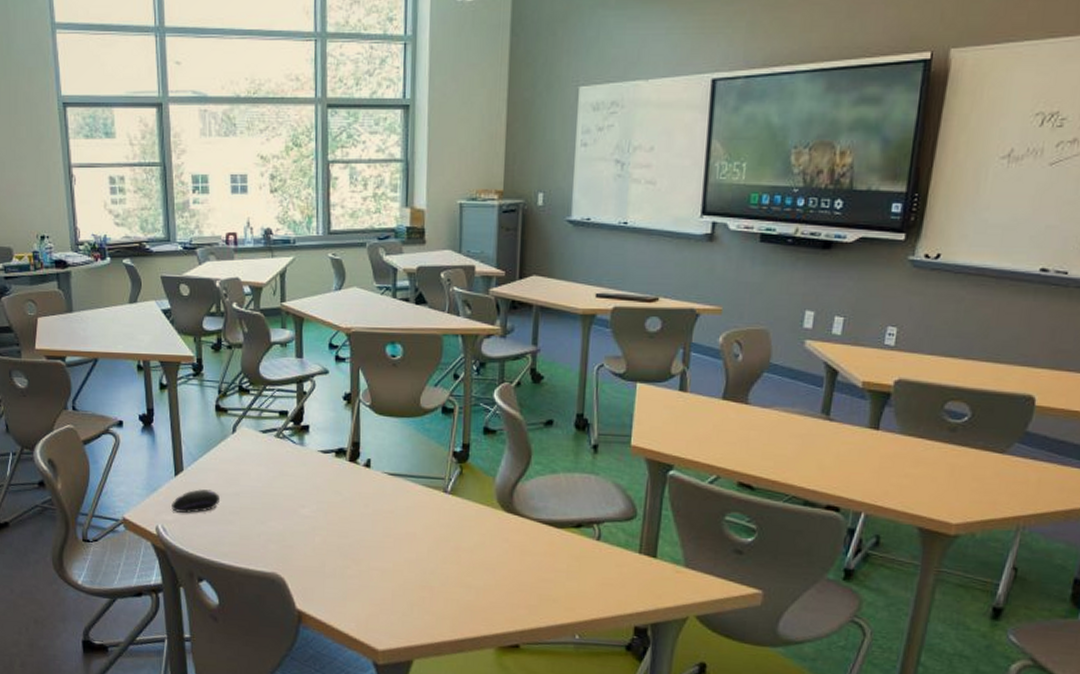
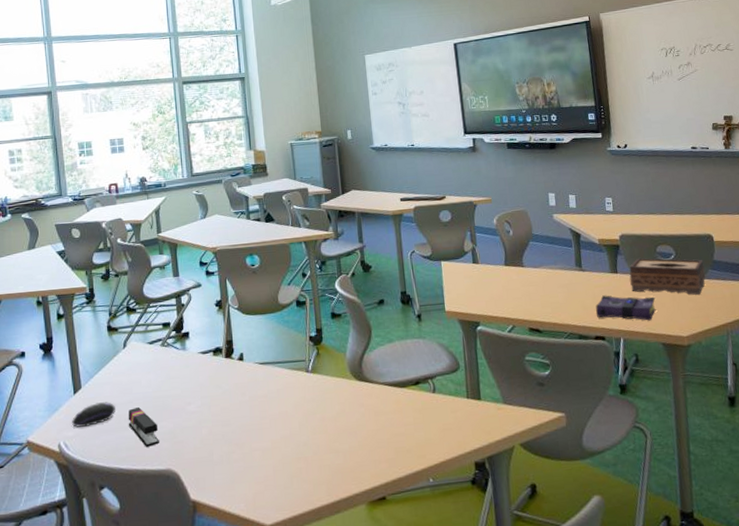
stapler: none [233,501,266,546] -> present [128,407,159,447]
book: none [834,455,925,497] -> present [595,295,656,321]
tissue box: none [893,413,1011,475] -> present [629,257,705,296]

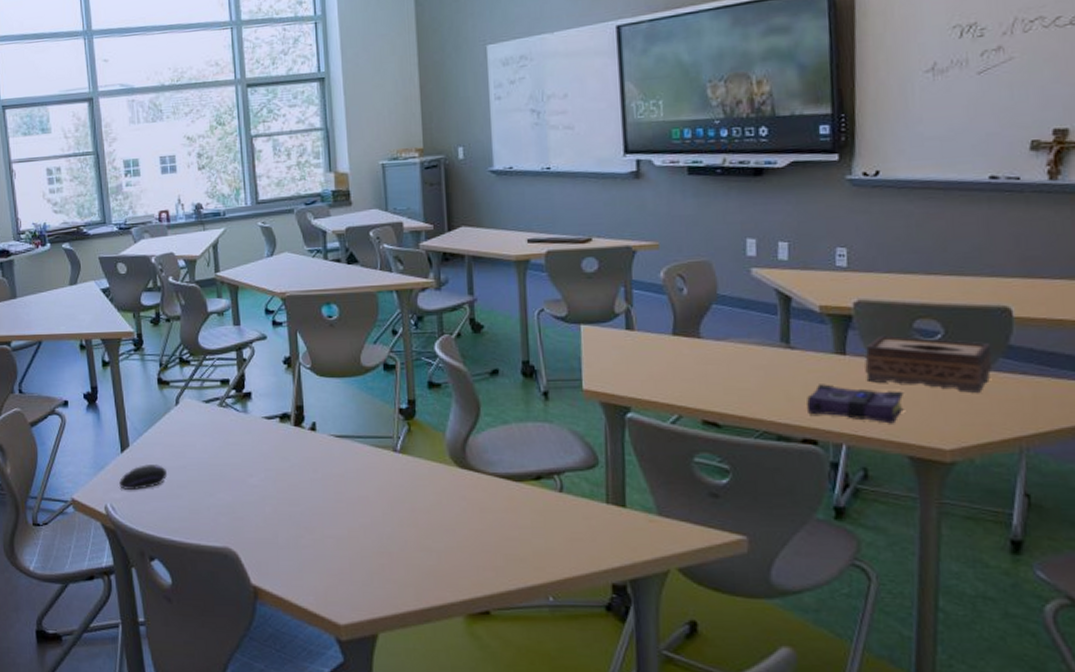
stapler: present [128,407,159,447] -> none [180,474,216,520]

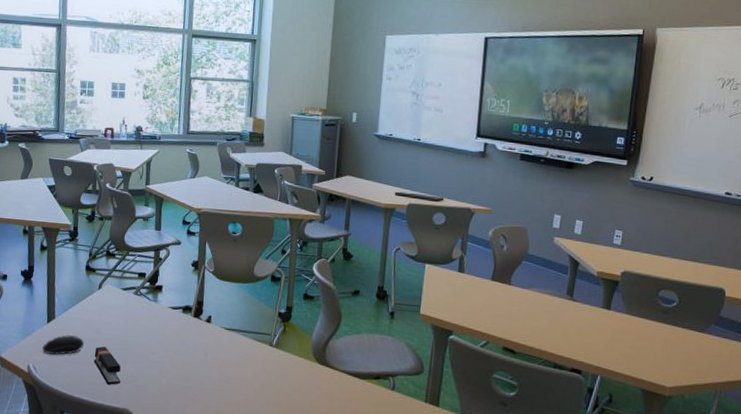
stapler: none [180,474,216,520] -> present [93,346,121,385]
book: present [805,384,904,424] -> none [577,329,645,364]
tissue box: present [864,335,992,394] -> none [621,298,708,349]

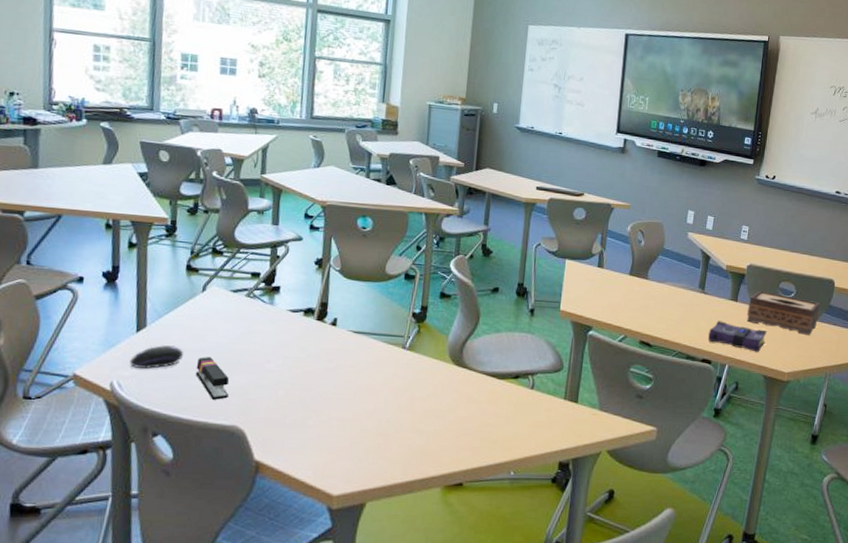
book: none [577,329,645,364] -> present [707,321,768,352]
tissue box: none [621,298,708,349] -> present [747,290,820,336]

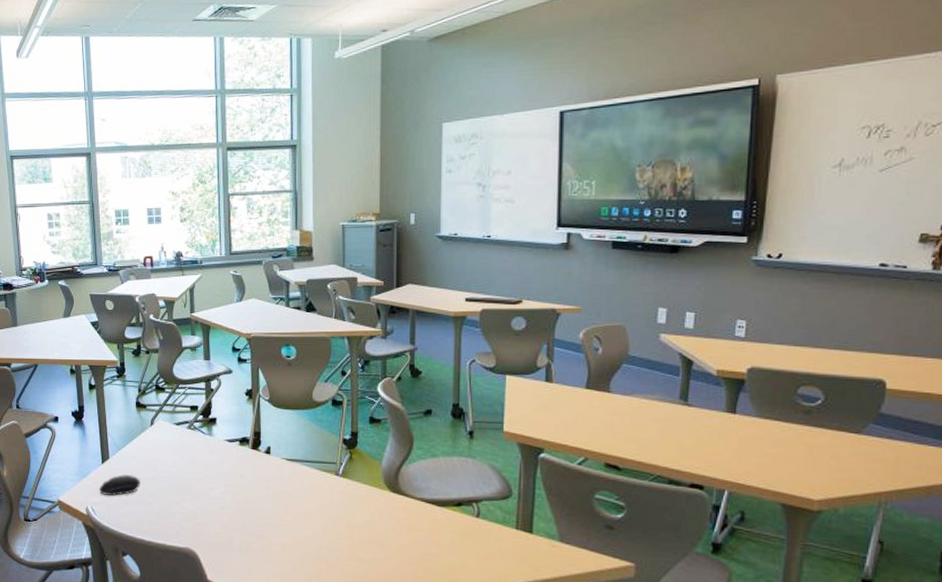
stapler: present [195,357,230,400] -> none [152,485,181,524]
book: present [707,321,768,352] -> none [696,437,783,475]
tissue box: present [747,290,820,336] -> none [751,398,864,454]

